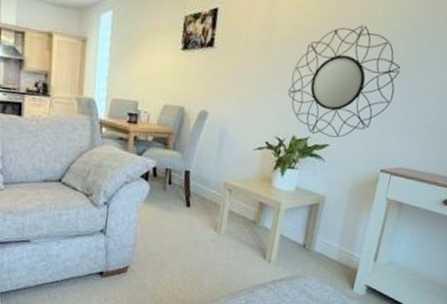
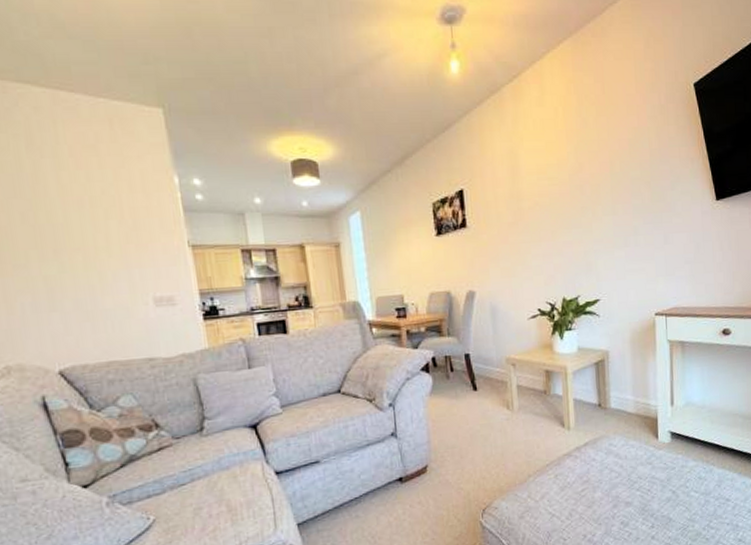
home mirror: present [288,25,401,138] -> none [549,179,650,293]

